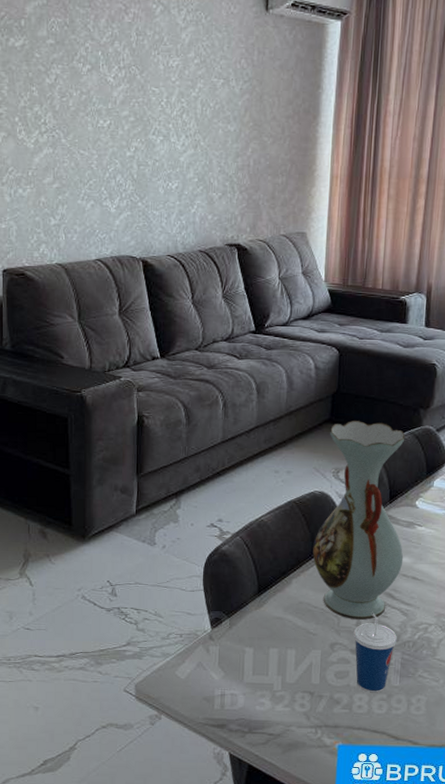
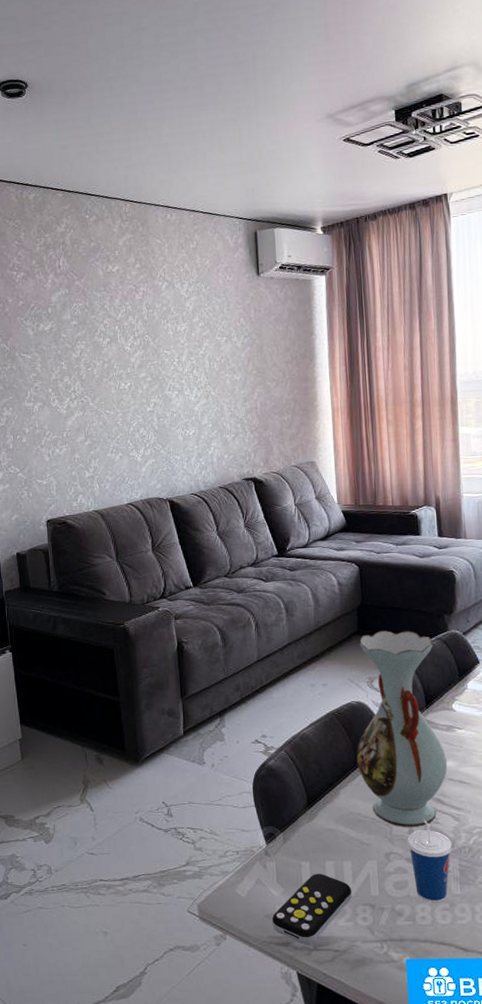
remote control: none [210,660,292,727] -> present [272,874,352,944]

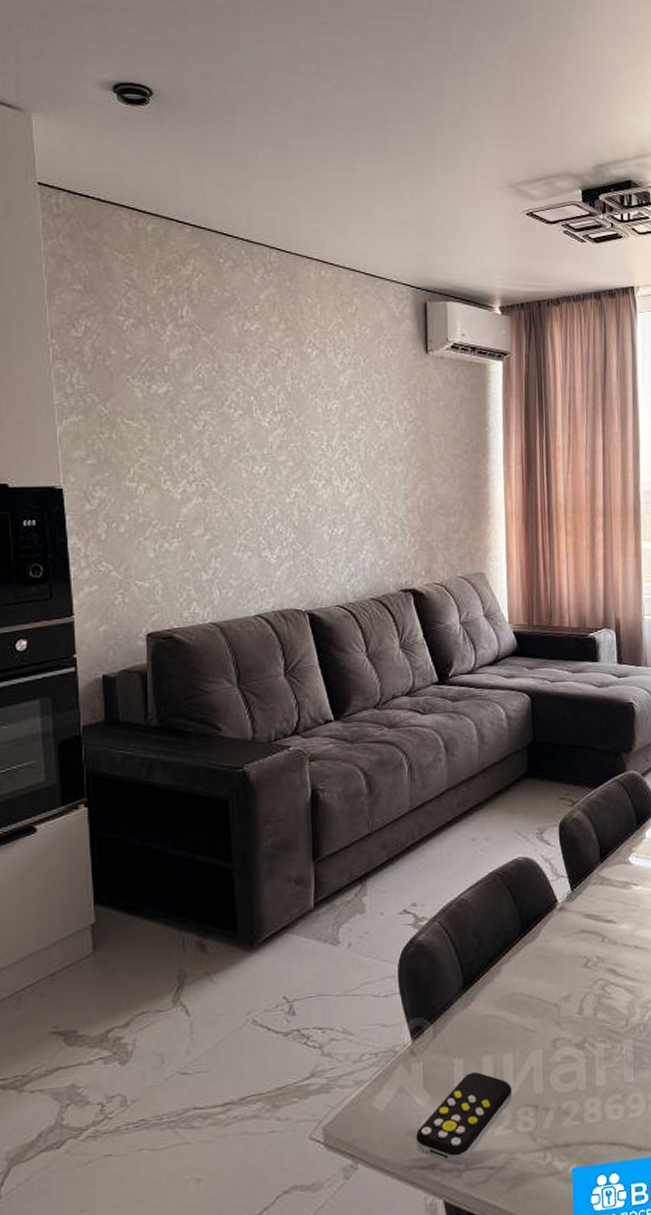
vase: present [356,631,448,828] -> none [522,772,623,1007]
cup: present [407,819,453,903] -> none [576,994,627,1095]

